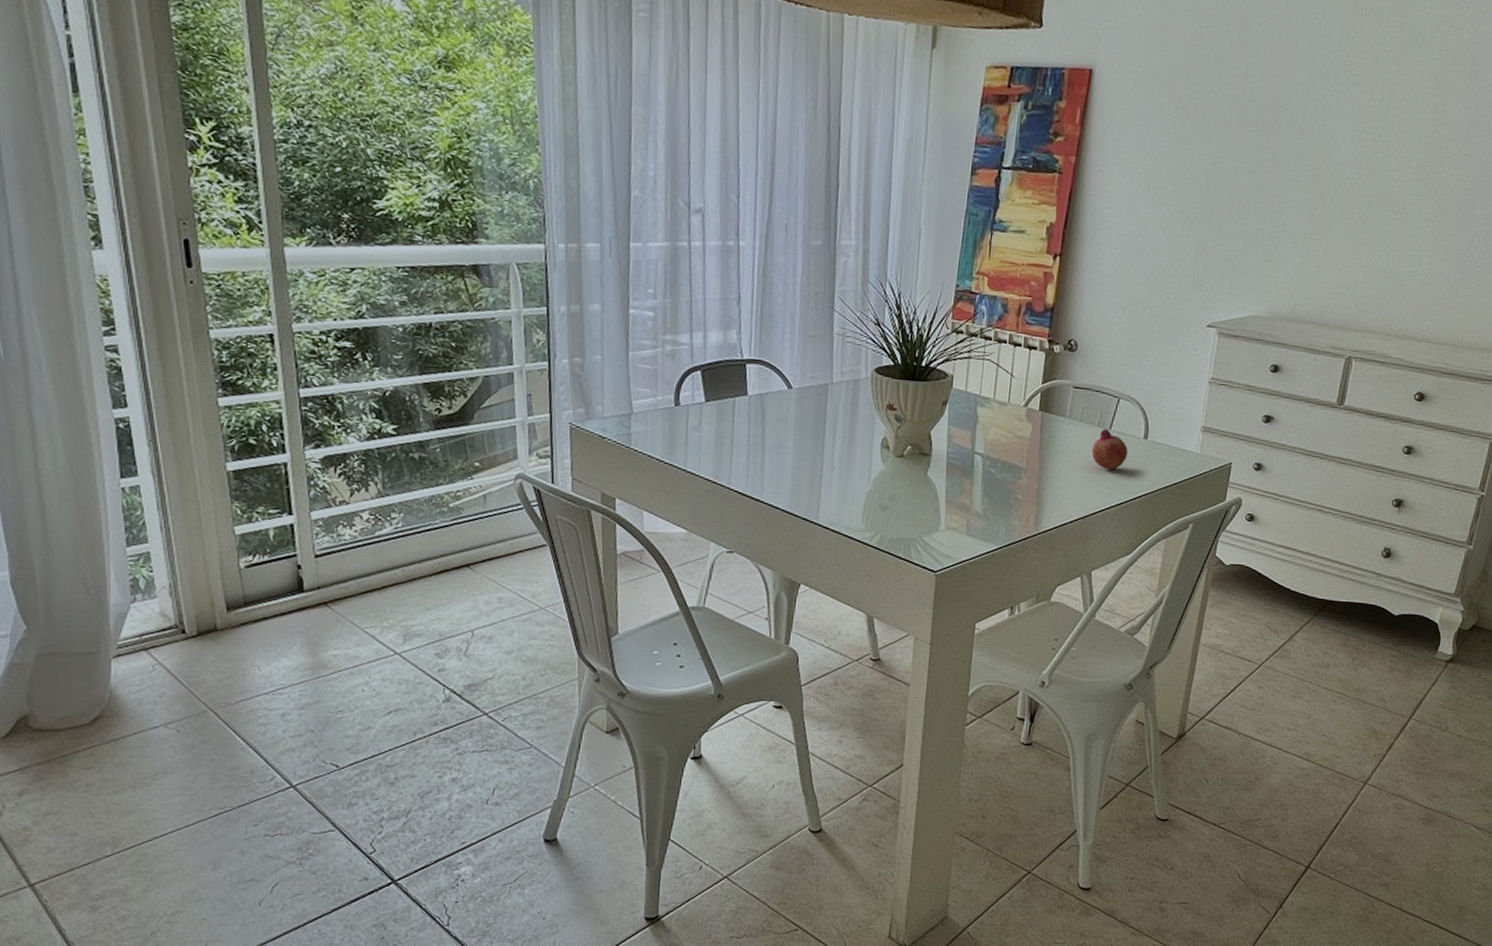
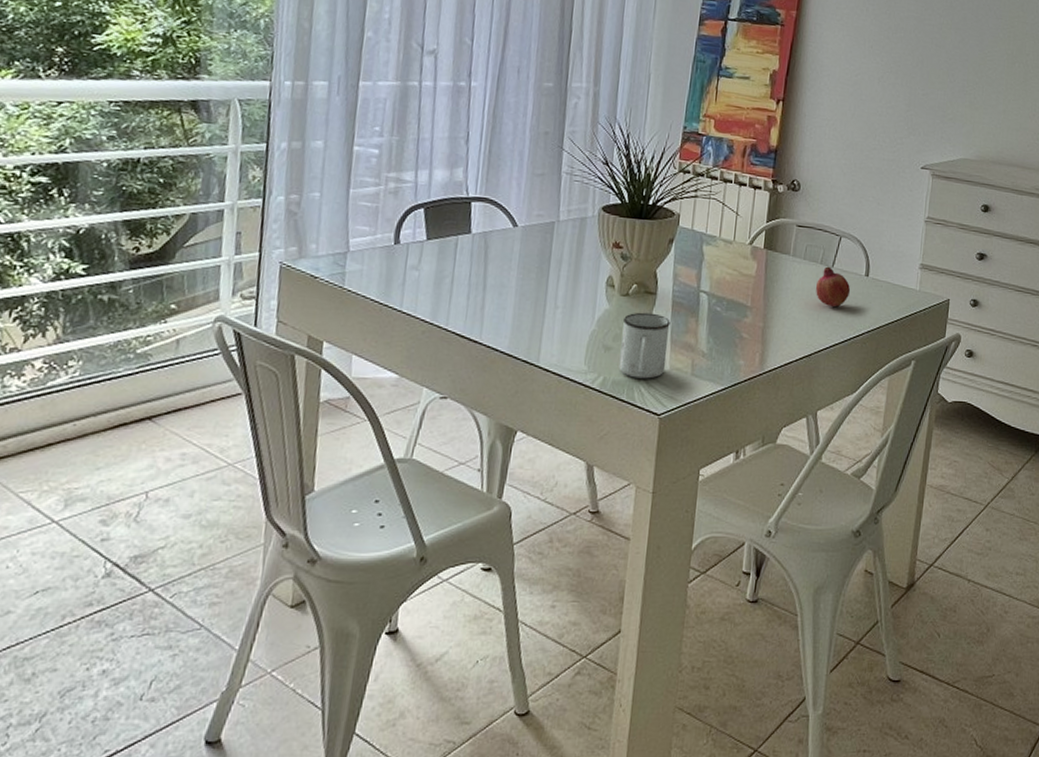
mug: none [895,473,945,538] -> present [619,312,670,379]

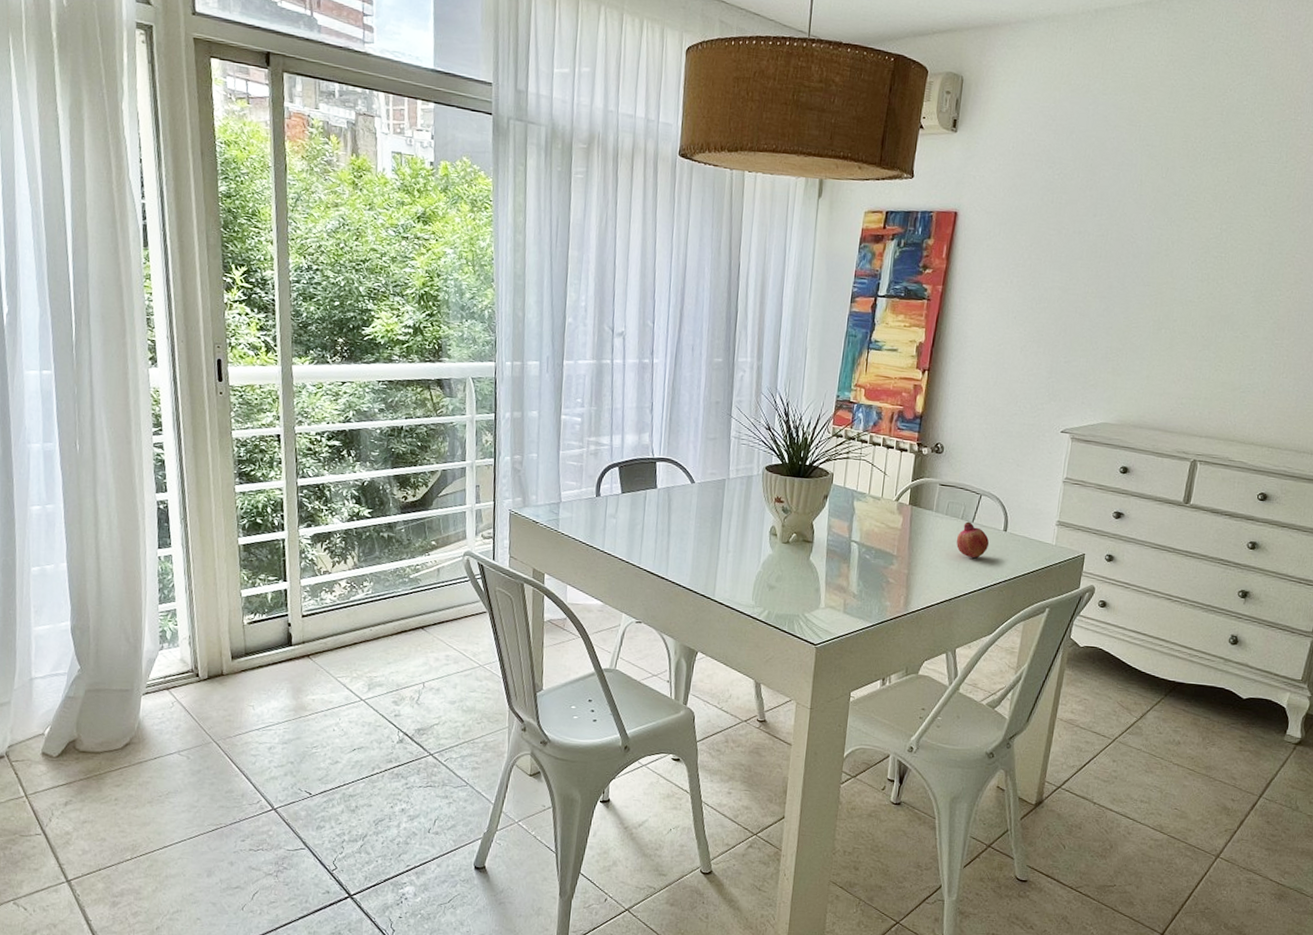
mug: present [619,312,670,379] -> none [781,557,825,614]

